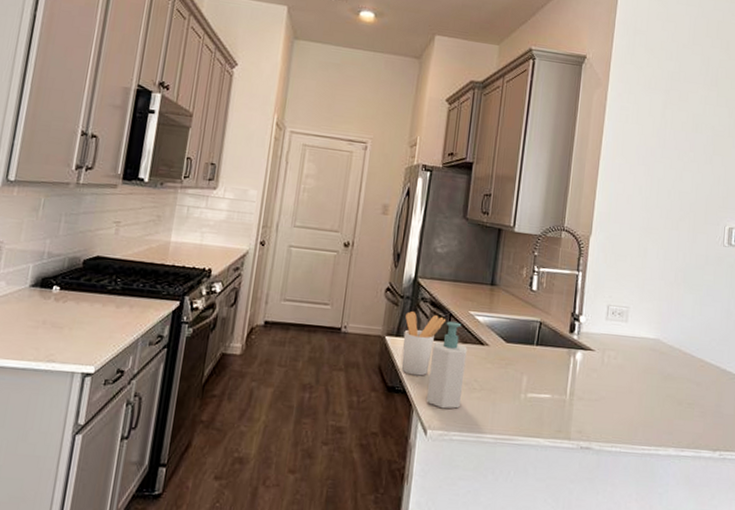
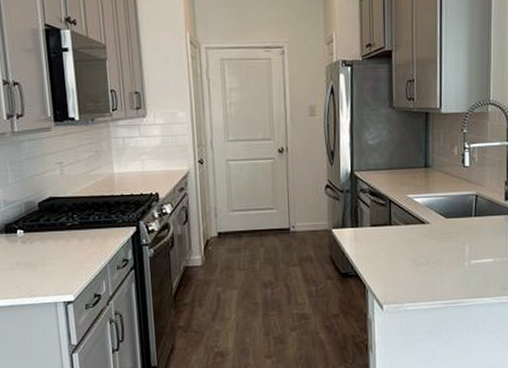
utensil holder: present [401,311,447,376] -> none [348,203,387,260]
soap bottle: present [426,321,467,409] -> none [378,206,411,285]

